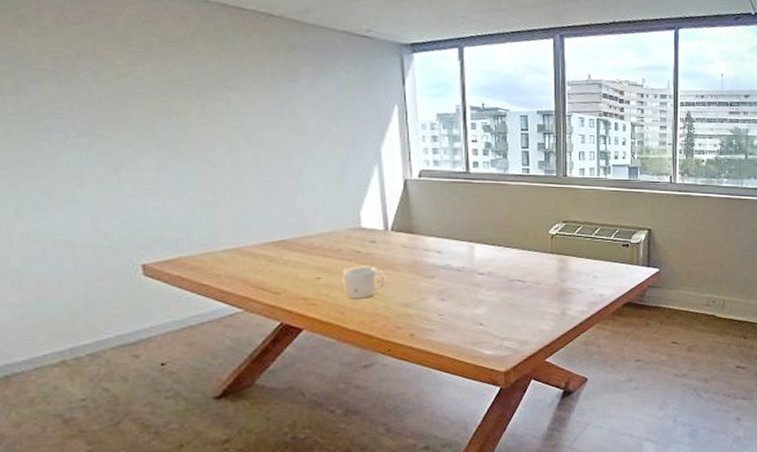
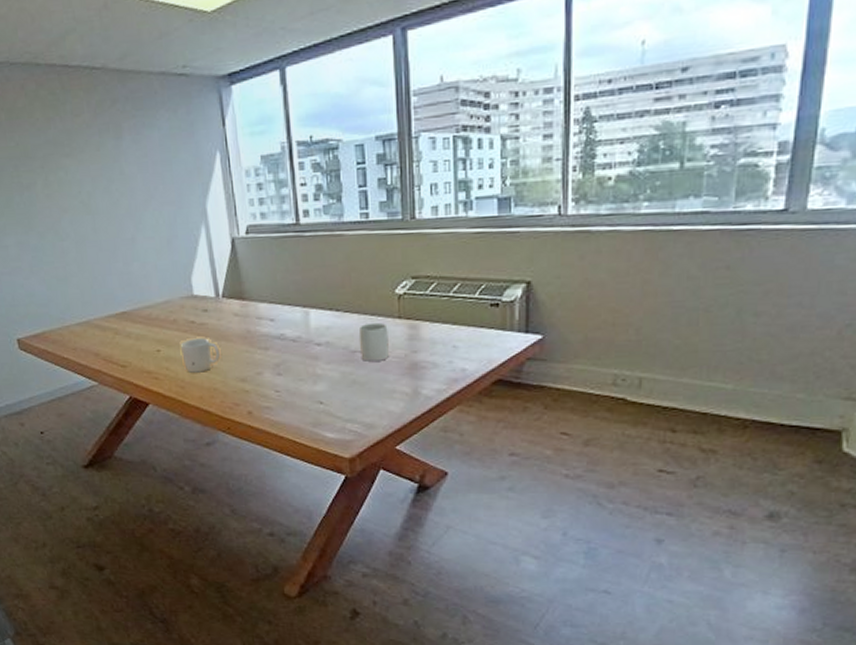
mug: none [517,256,543,288] -> present [358,322,390,361]

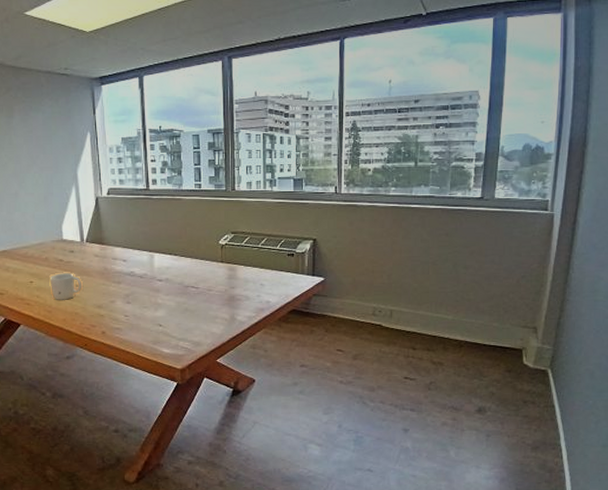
mug: present [358,322,390,361] -> none [191,265,214,294]

